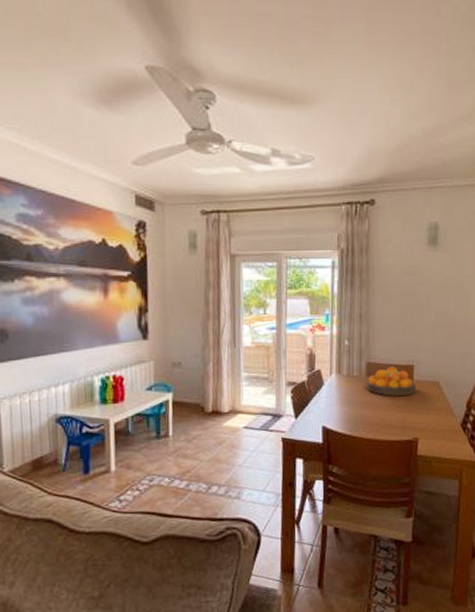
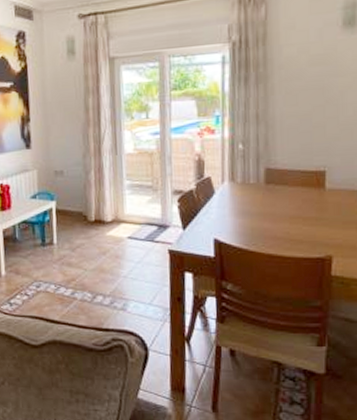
fruit bowl: present [366,367,416,396] -> none [265,173,328,207]

